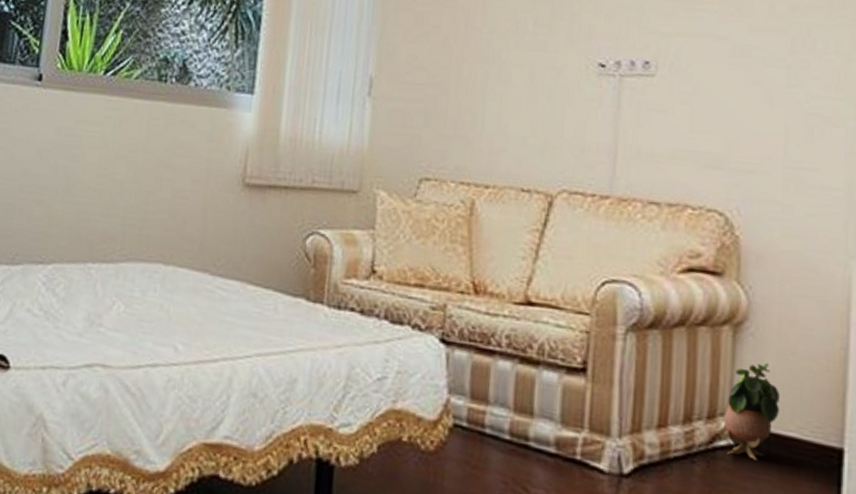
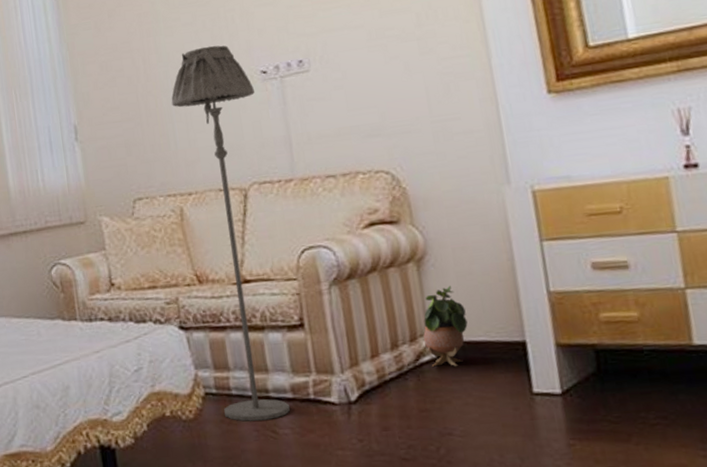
floor lamp: none [471,21,587,474] -> present [171,45,290,422]

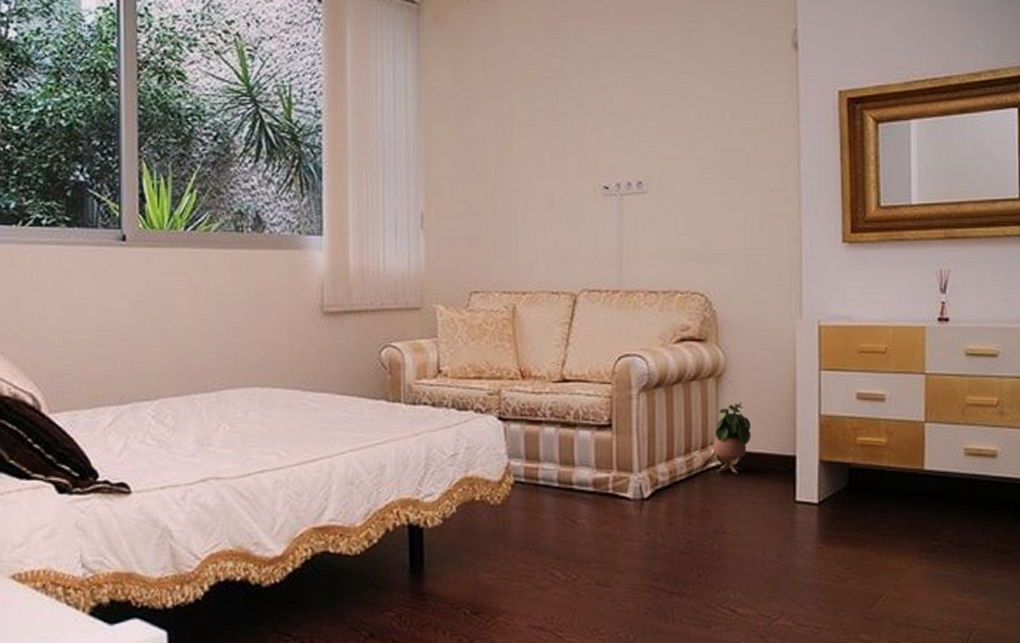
floor lamp: present [171,45,290,422] -> none [517,155,595,510]

